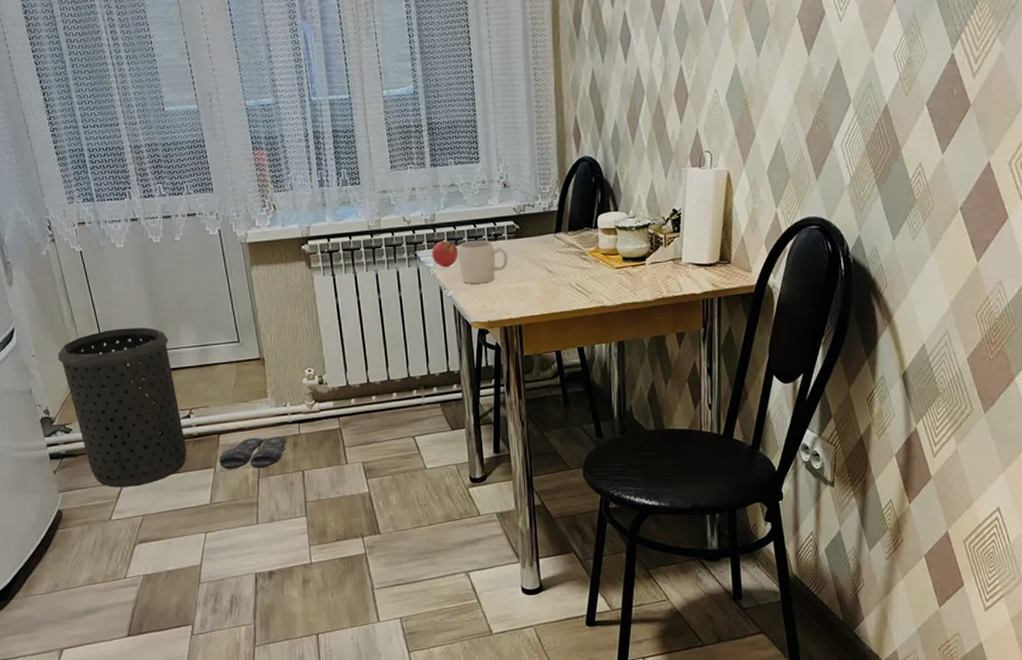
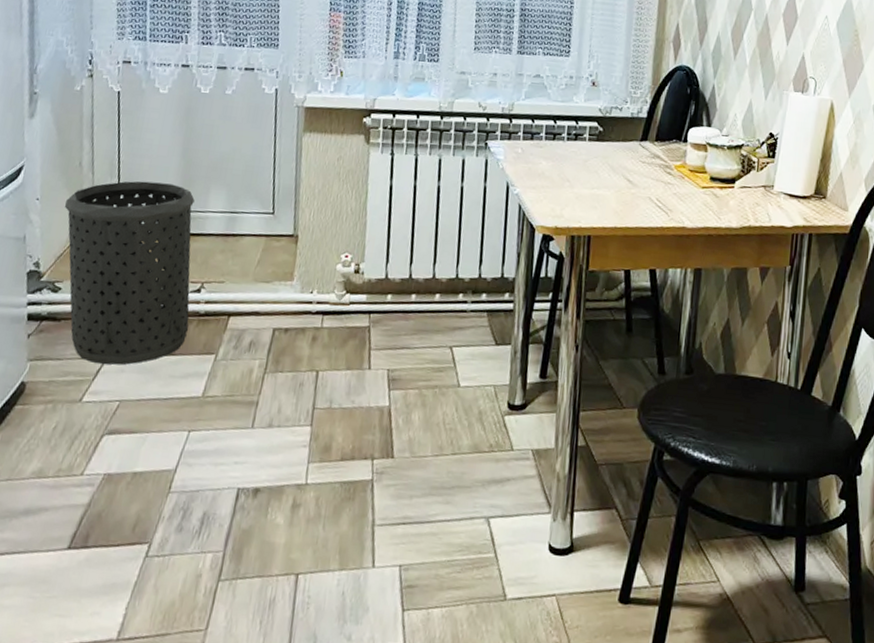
slippers: present [220,437,286,469] -> none [223,324,305,362]
fruit: present [432,241,459,268] -> none [503,133,534,163]
mug: present [459,240,509,284] -> none [531,137,587,185]

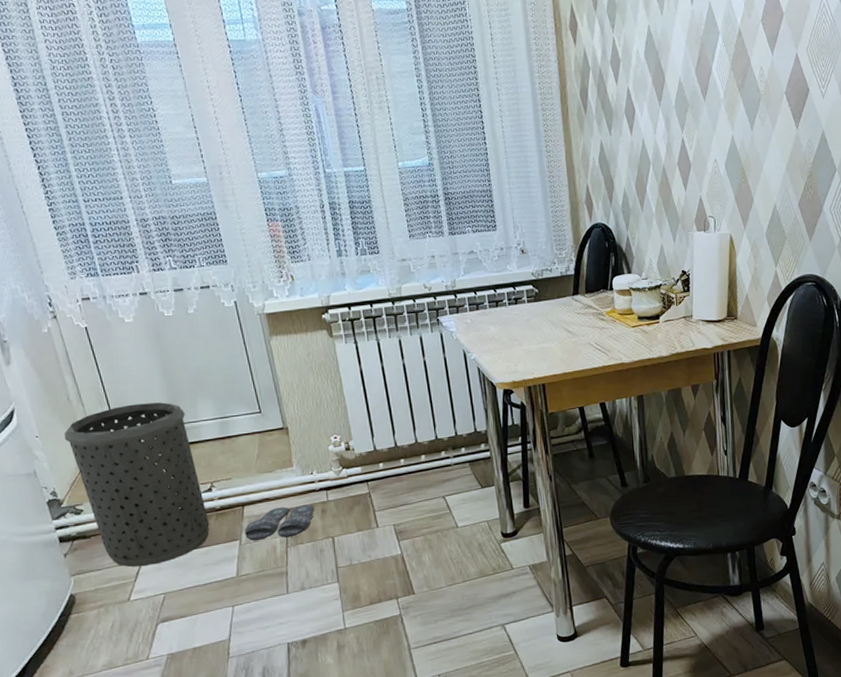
slippers: none [223,324,305,362] -> present [245,504,315,540]

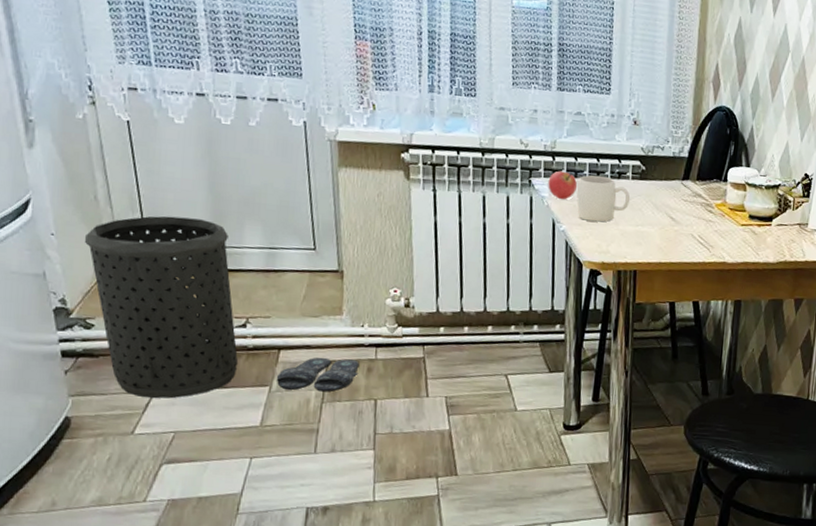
fruit: none [454,306,481,332] -> present [548,170,578,200]
mug: none [480,304,529,347] -> present [576,175,631,222]

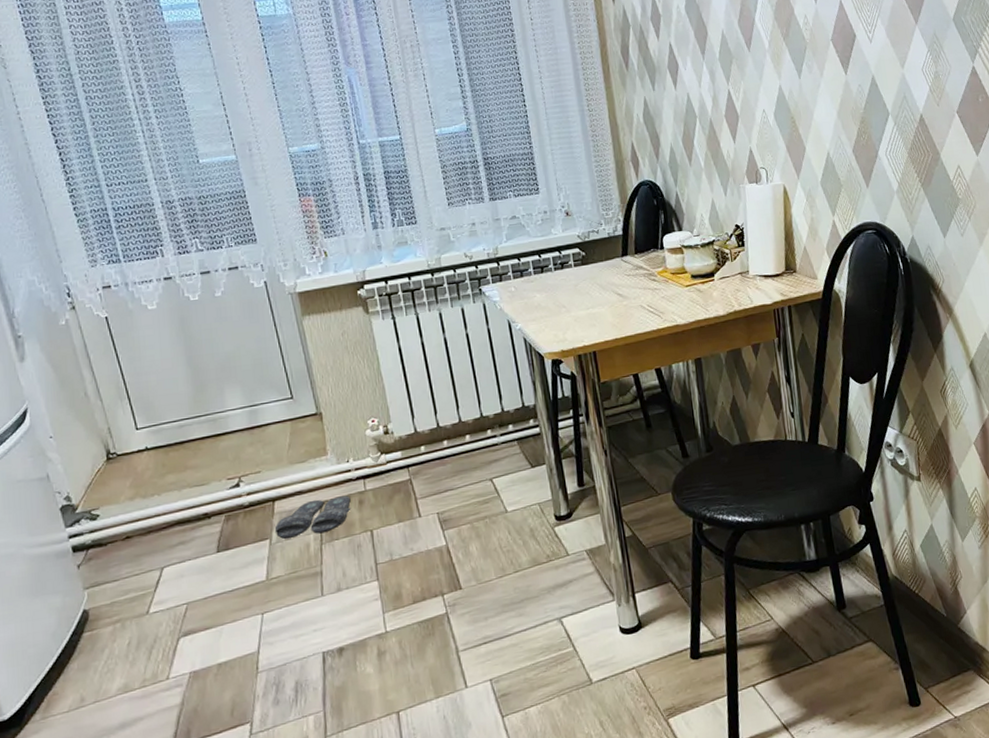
laundry basket: present [84,216,238,399] -> none [80,392,237,576]
fruit: present [548,170,578,200] -> none [497,273,526,301]
mug: present [576,175,631,222] -> none [525,269,577,315]

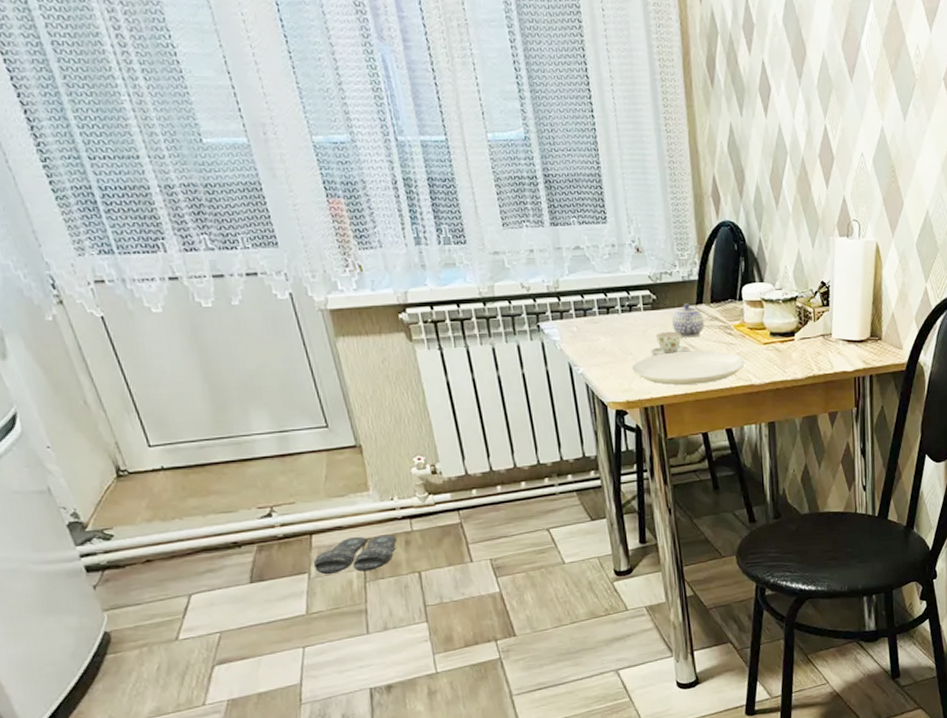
plate: none [565,297,669,332] -> present [631,350,745,385]
teacup: none [582,282,618,307] -> present [651,331,690,356]
teapot: none [600,256,630,288] -> present [671,304,704,338]

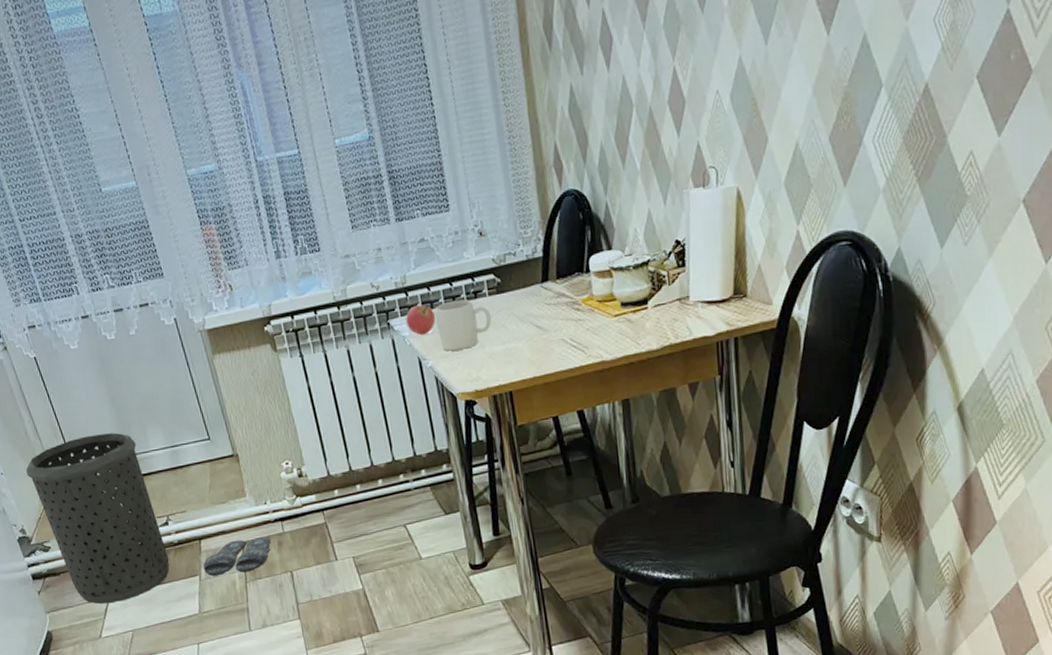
laundry basket: none [82,411,271,602] -> present [25,432,169,604]
fruit: none [557,311,589,342] -> present [406,304,436,336]
mug: none [588,311,646,360] -> present [435,299,492,351]
plate: present [631,350,745,385] -> none [478,329,595,370]
teacup: present [651,331,690,356] -> none [497,313,537,342]
teapot: present [671,304,704,338] -> none [517,283,551,319]

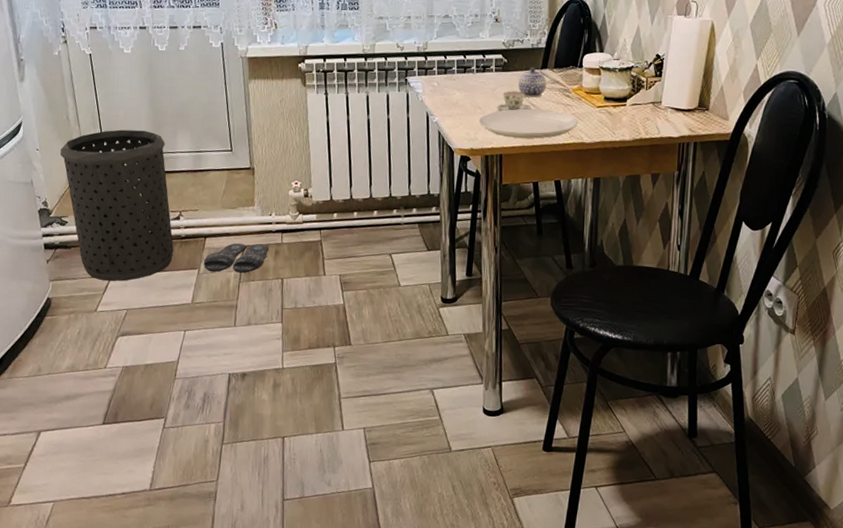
fruit: present [406,304,436,336] -> none [421,69,448,95]
mug: present [435,299,492,351] -> none [447,70,495,113]
plate: none [478,329,595,370] -> present [478,108,579,139]
teacup: none [497,313,537,342] -> present [497,91,531,112]
teapot: none [517,283,551,319] -> present [518,68,546,98]

